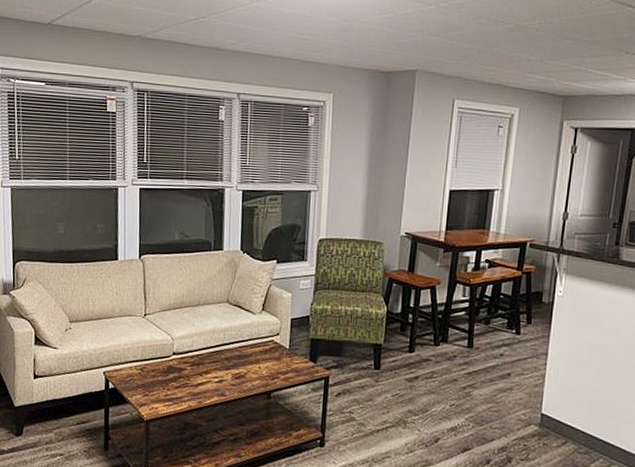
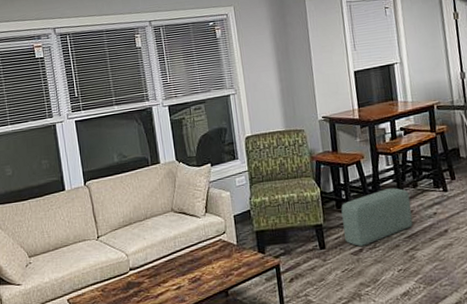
pouf: none [402,320,480,374] -> present [341,188,413,246]

